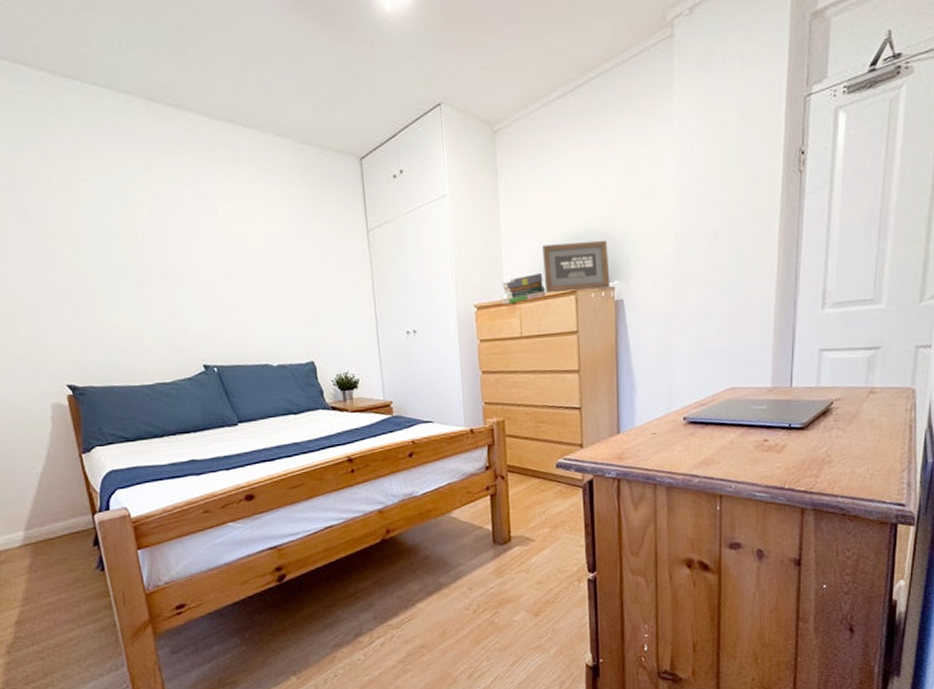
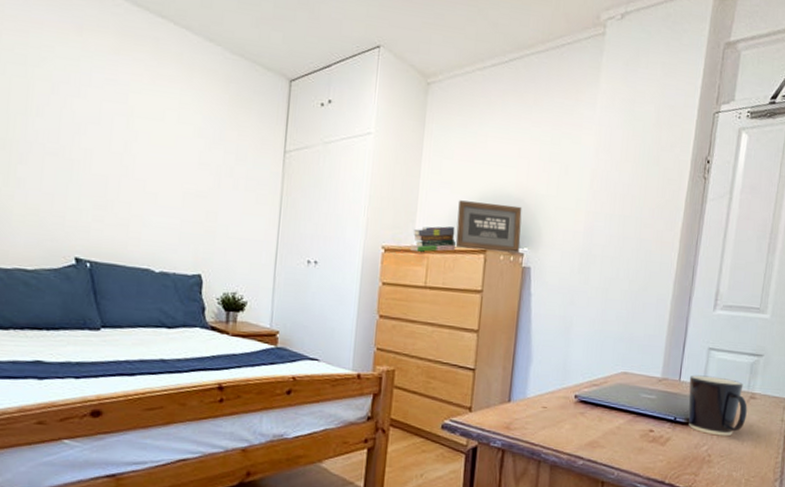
mug: none [801,377,867,436] -> present [688,375,747,437]

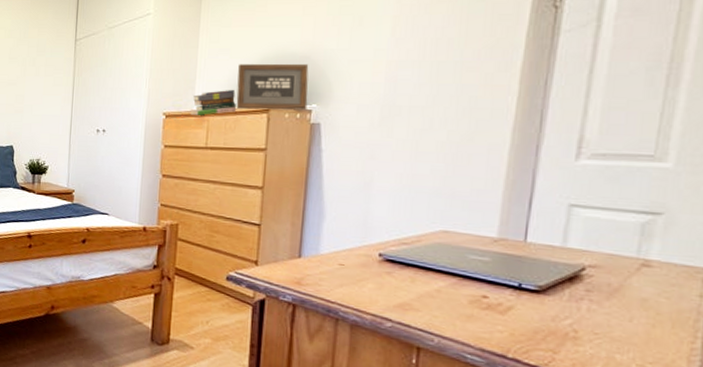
mug: present [688,375,747,437] -> none [539,235,637,311]

